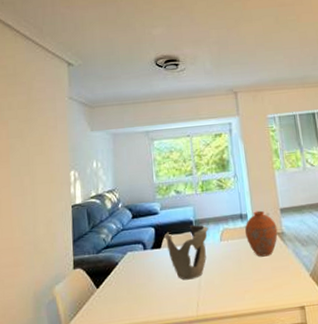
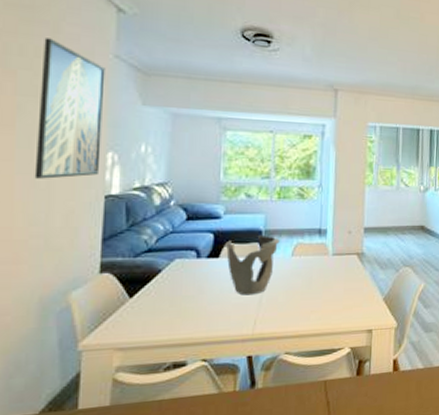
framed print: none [23,94,66,198] -> present [34,38,105,179]
vase: present [244,210,278,257] -> none [321,227,358,277]

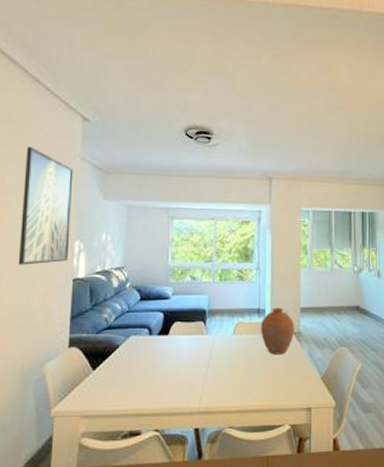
decorative bowl: present [224,236,280,295] -> none [172,315,222,371]
vase: none [321,227,358,277] -> present [260,307,295,355]

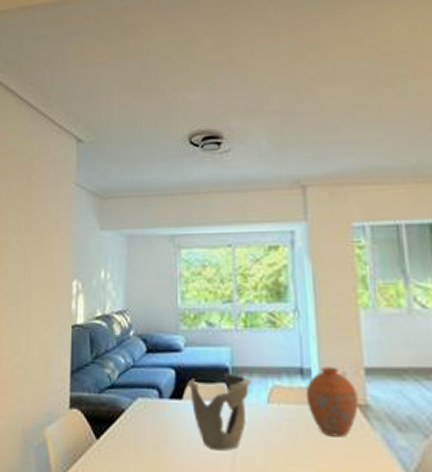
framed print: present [18,146,74,265] -> none [17,177,69,310]
decorative bowl: none [172,315,222,371] -> present [186,374,251,451]

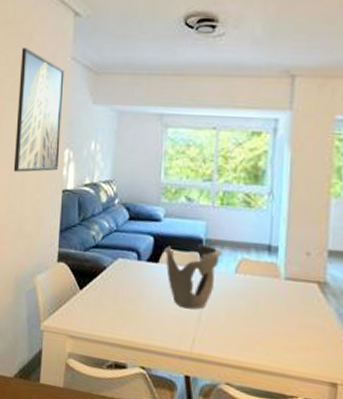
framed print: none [17,177,69,310] -> present [13,48,65,172]
vase: present [305,366,359,438] -> none [270,245,319,308]

